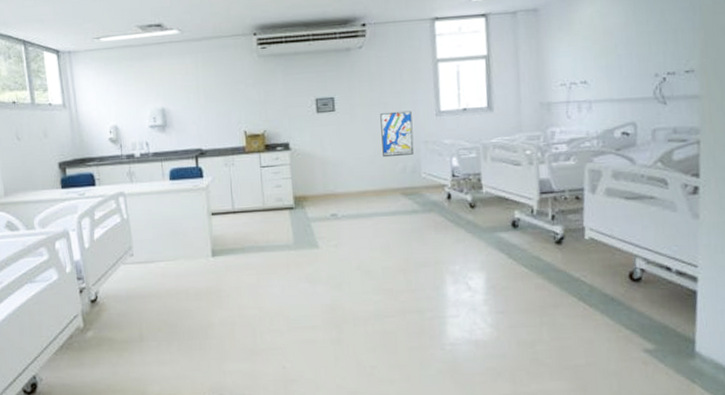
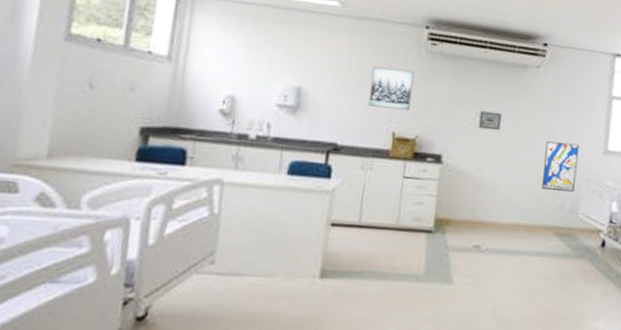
wall art: none [217,75,254,113] -> present [368,66,415,111]

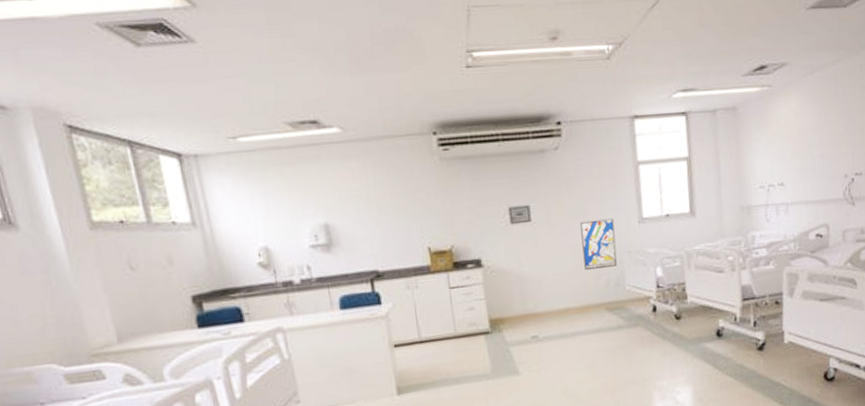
wall art: present [368,66,415,111] -> none [391,182,438,227]

